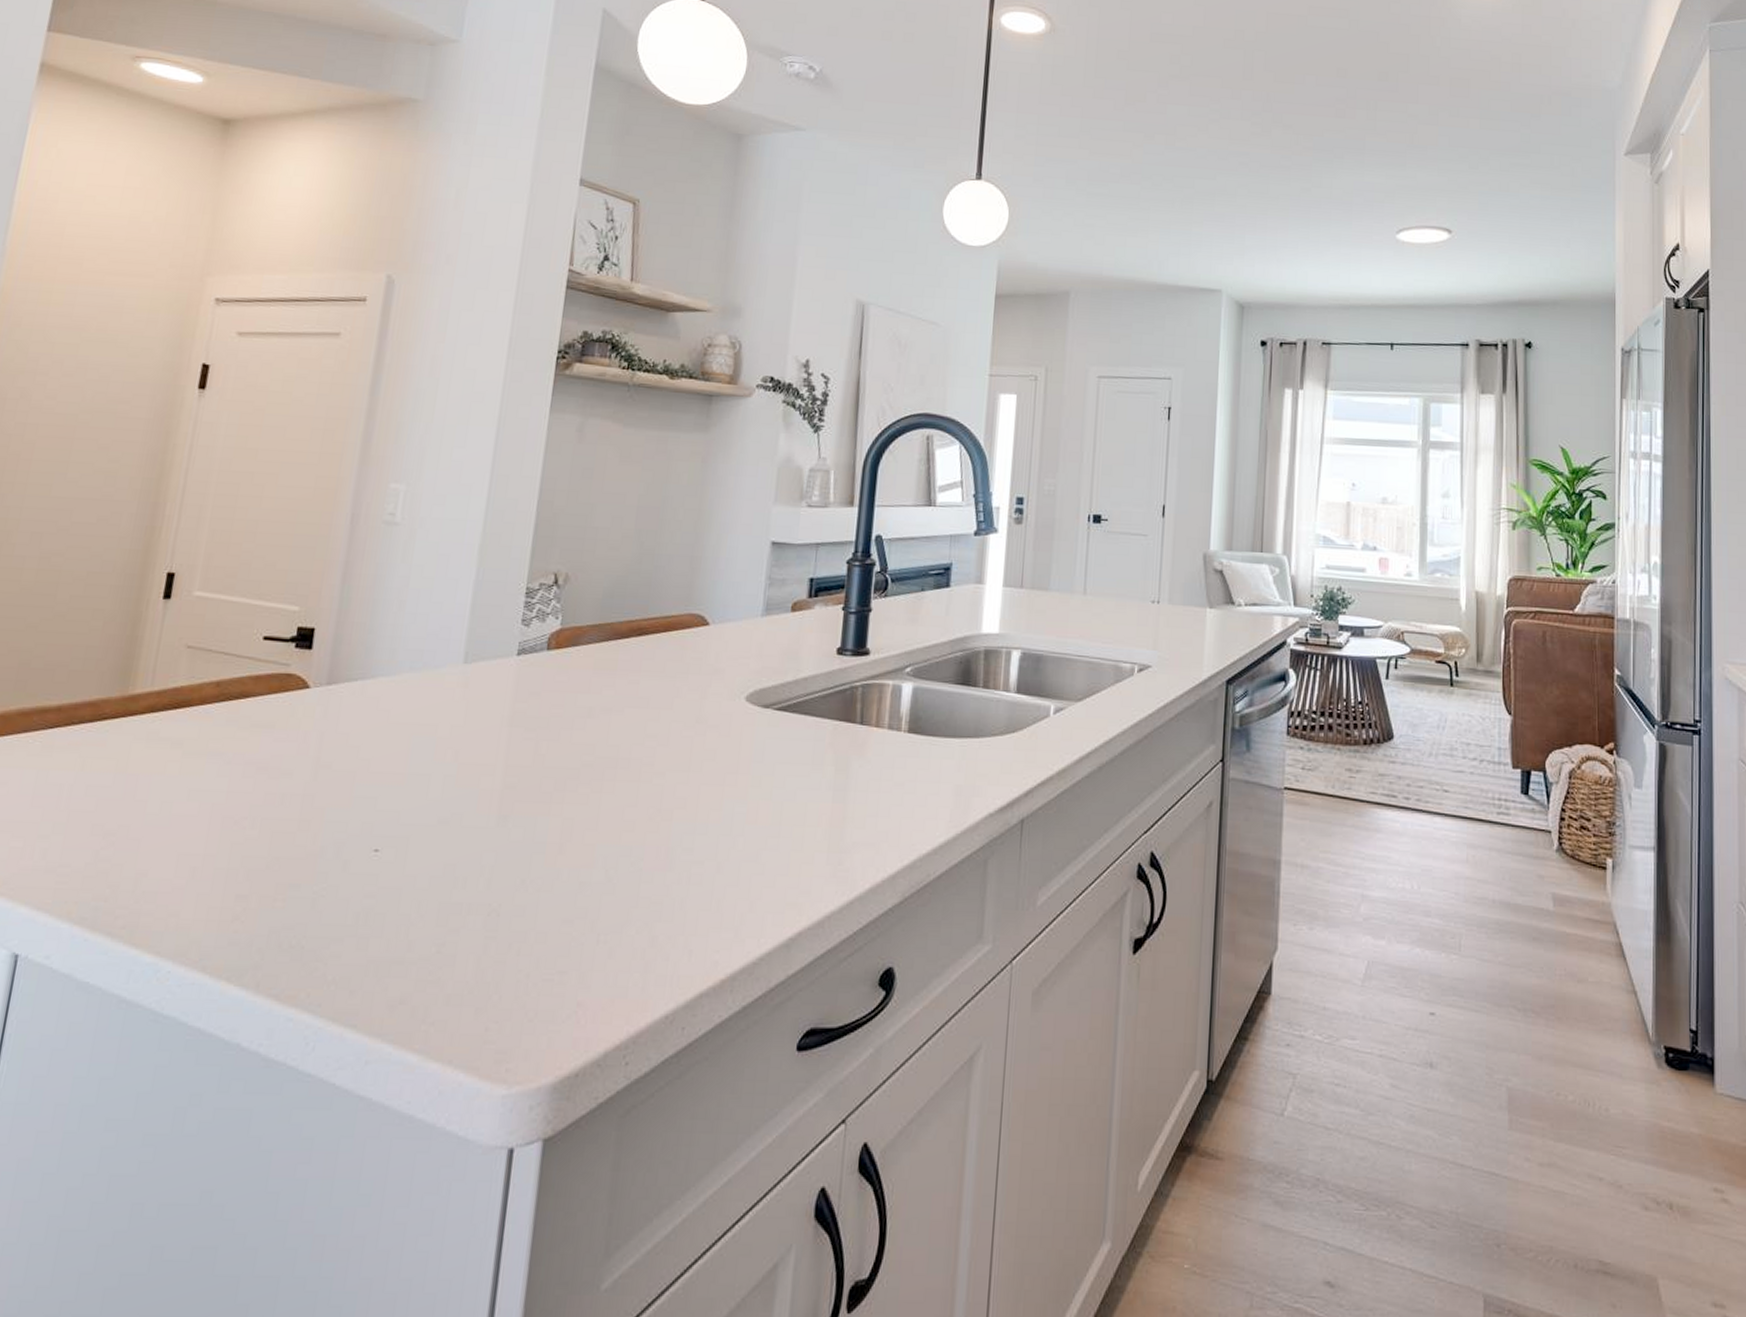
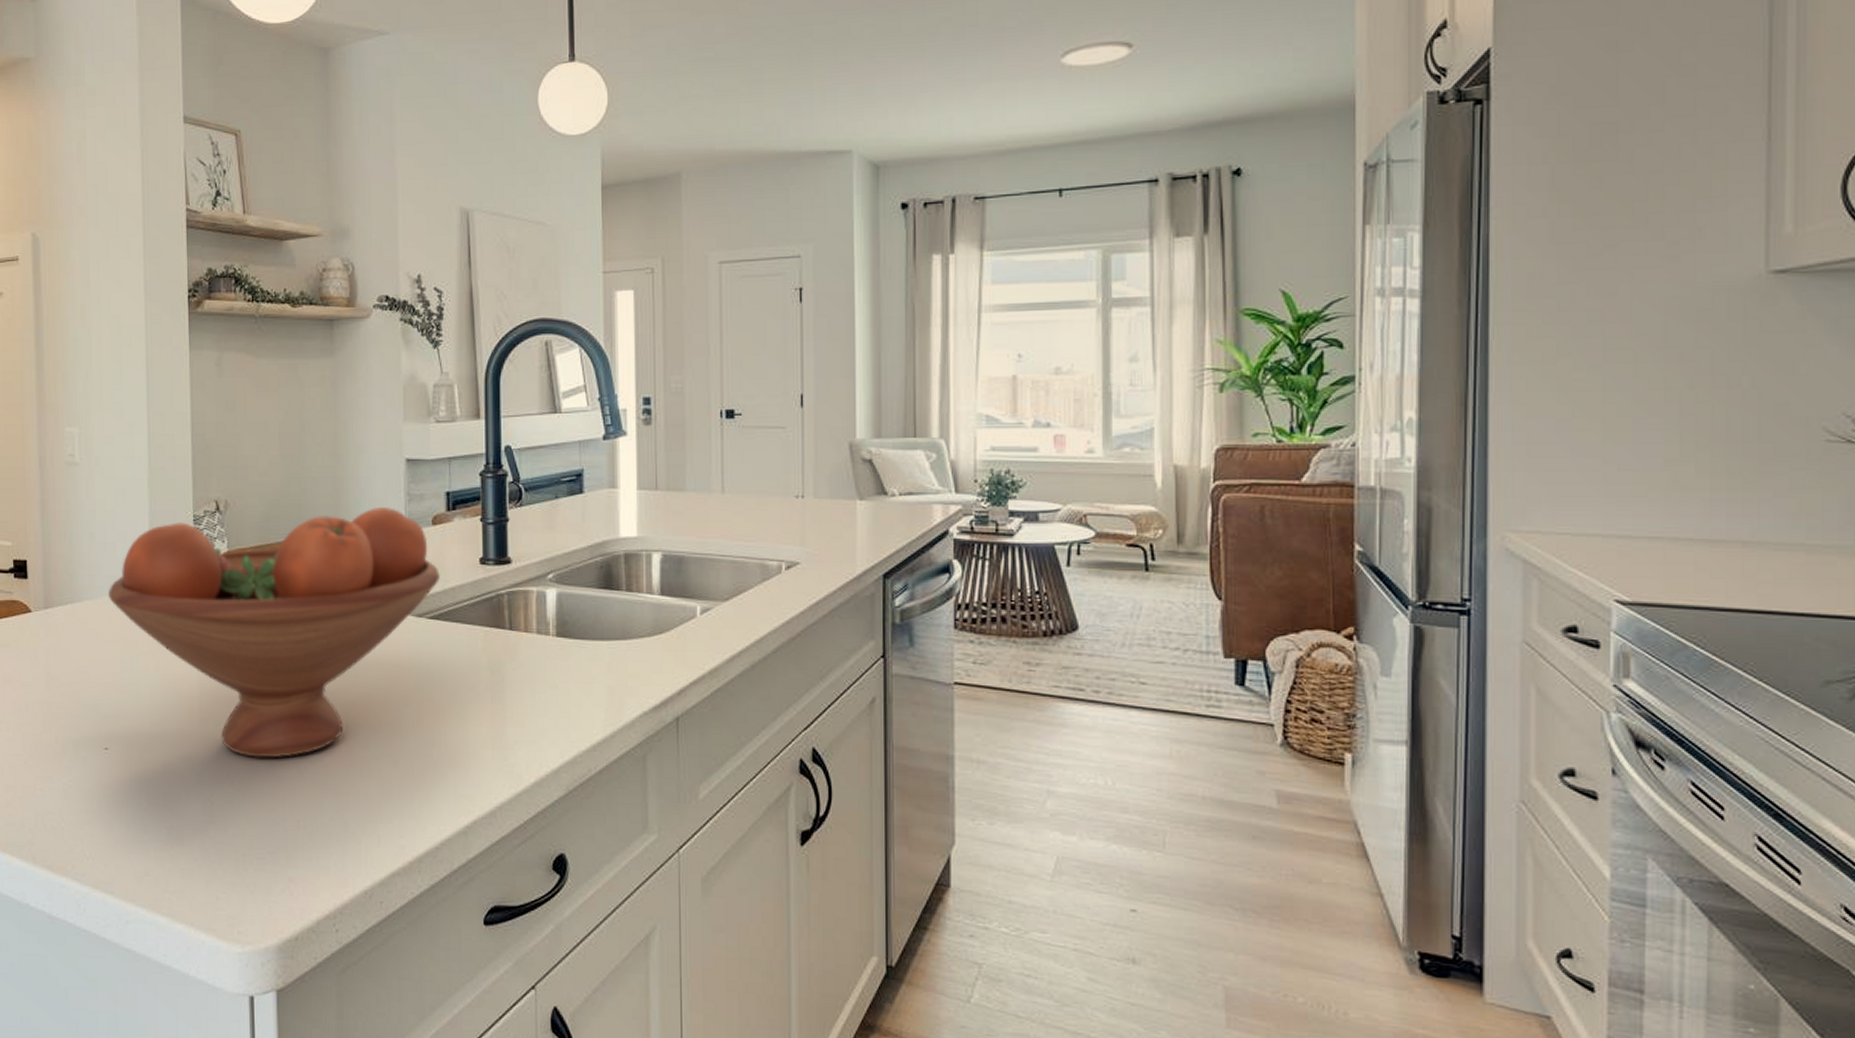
fruit bowl: none [409,590,794,862] -> present [107,508,441,758]

